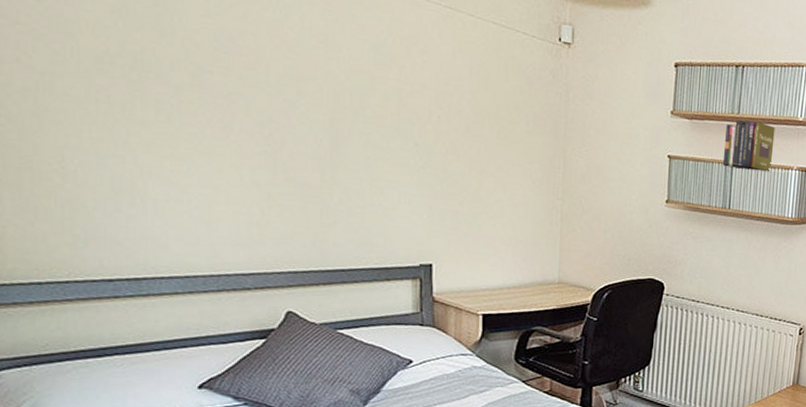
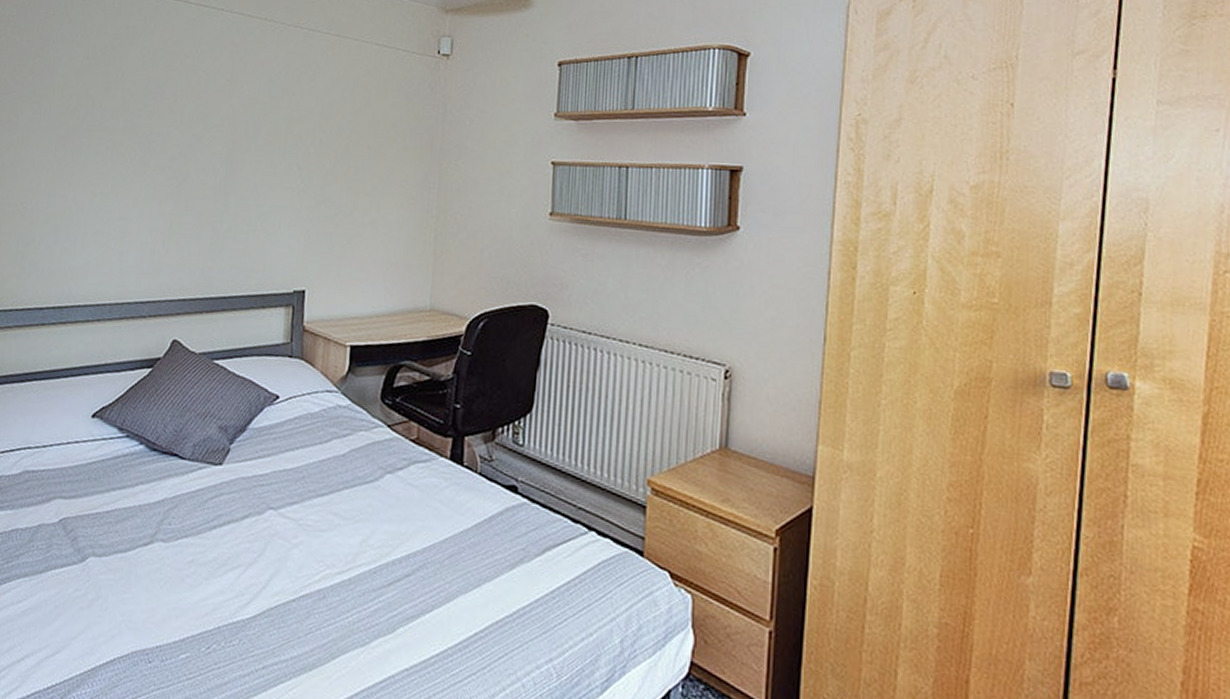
books: present [722,120,775,172] -> none [615,116,679,174]

